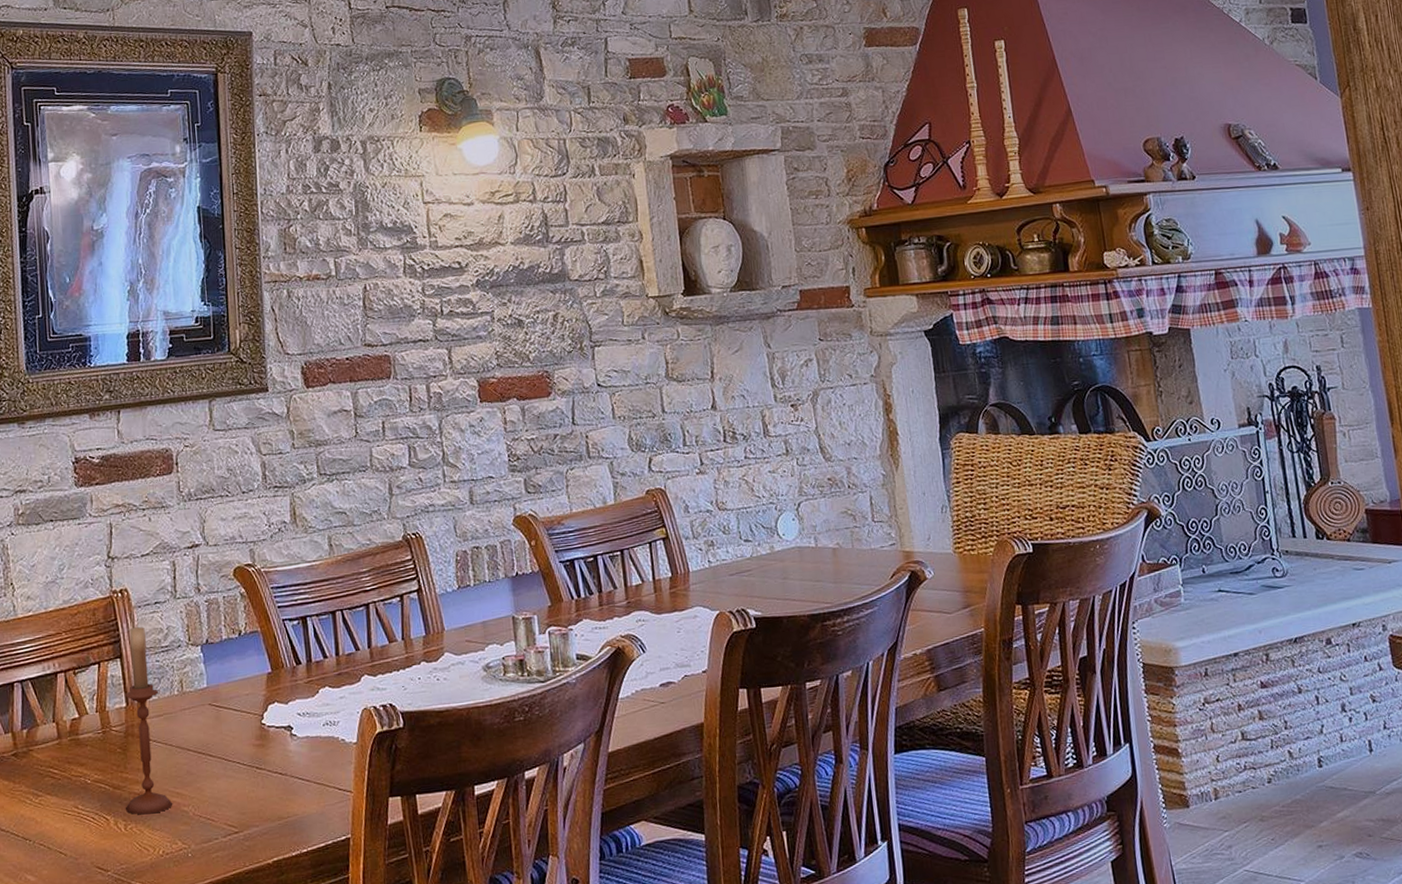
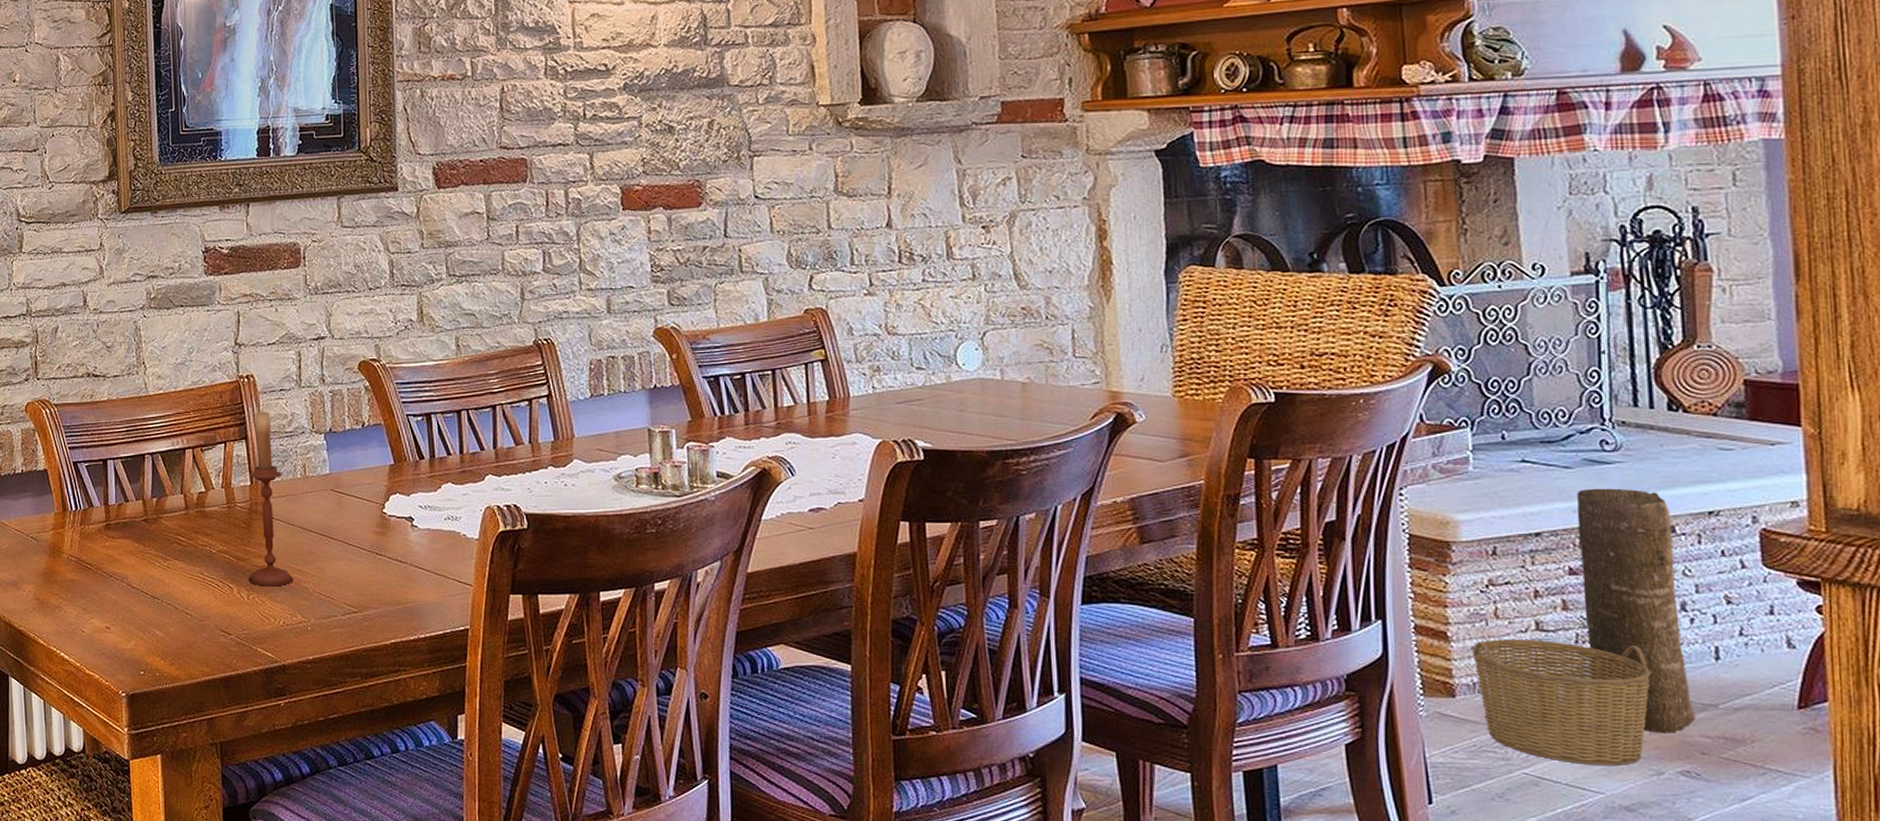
basket: none [1197,745,1328,857] -> present [1472,639,1651,766]
decorative log: none [1260,609,1362,822] -> present [1576,488,1696,733]

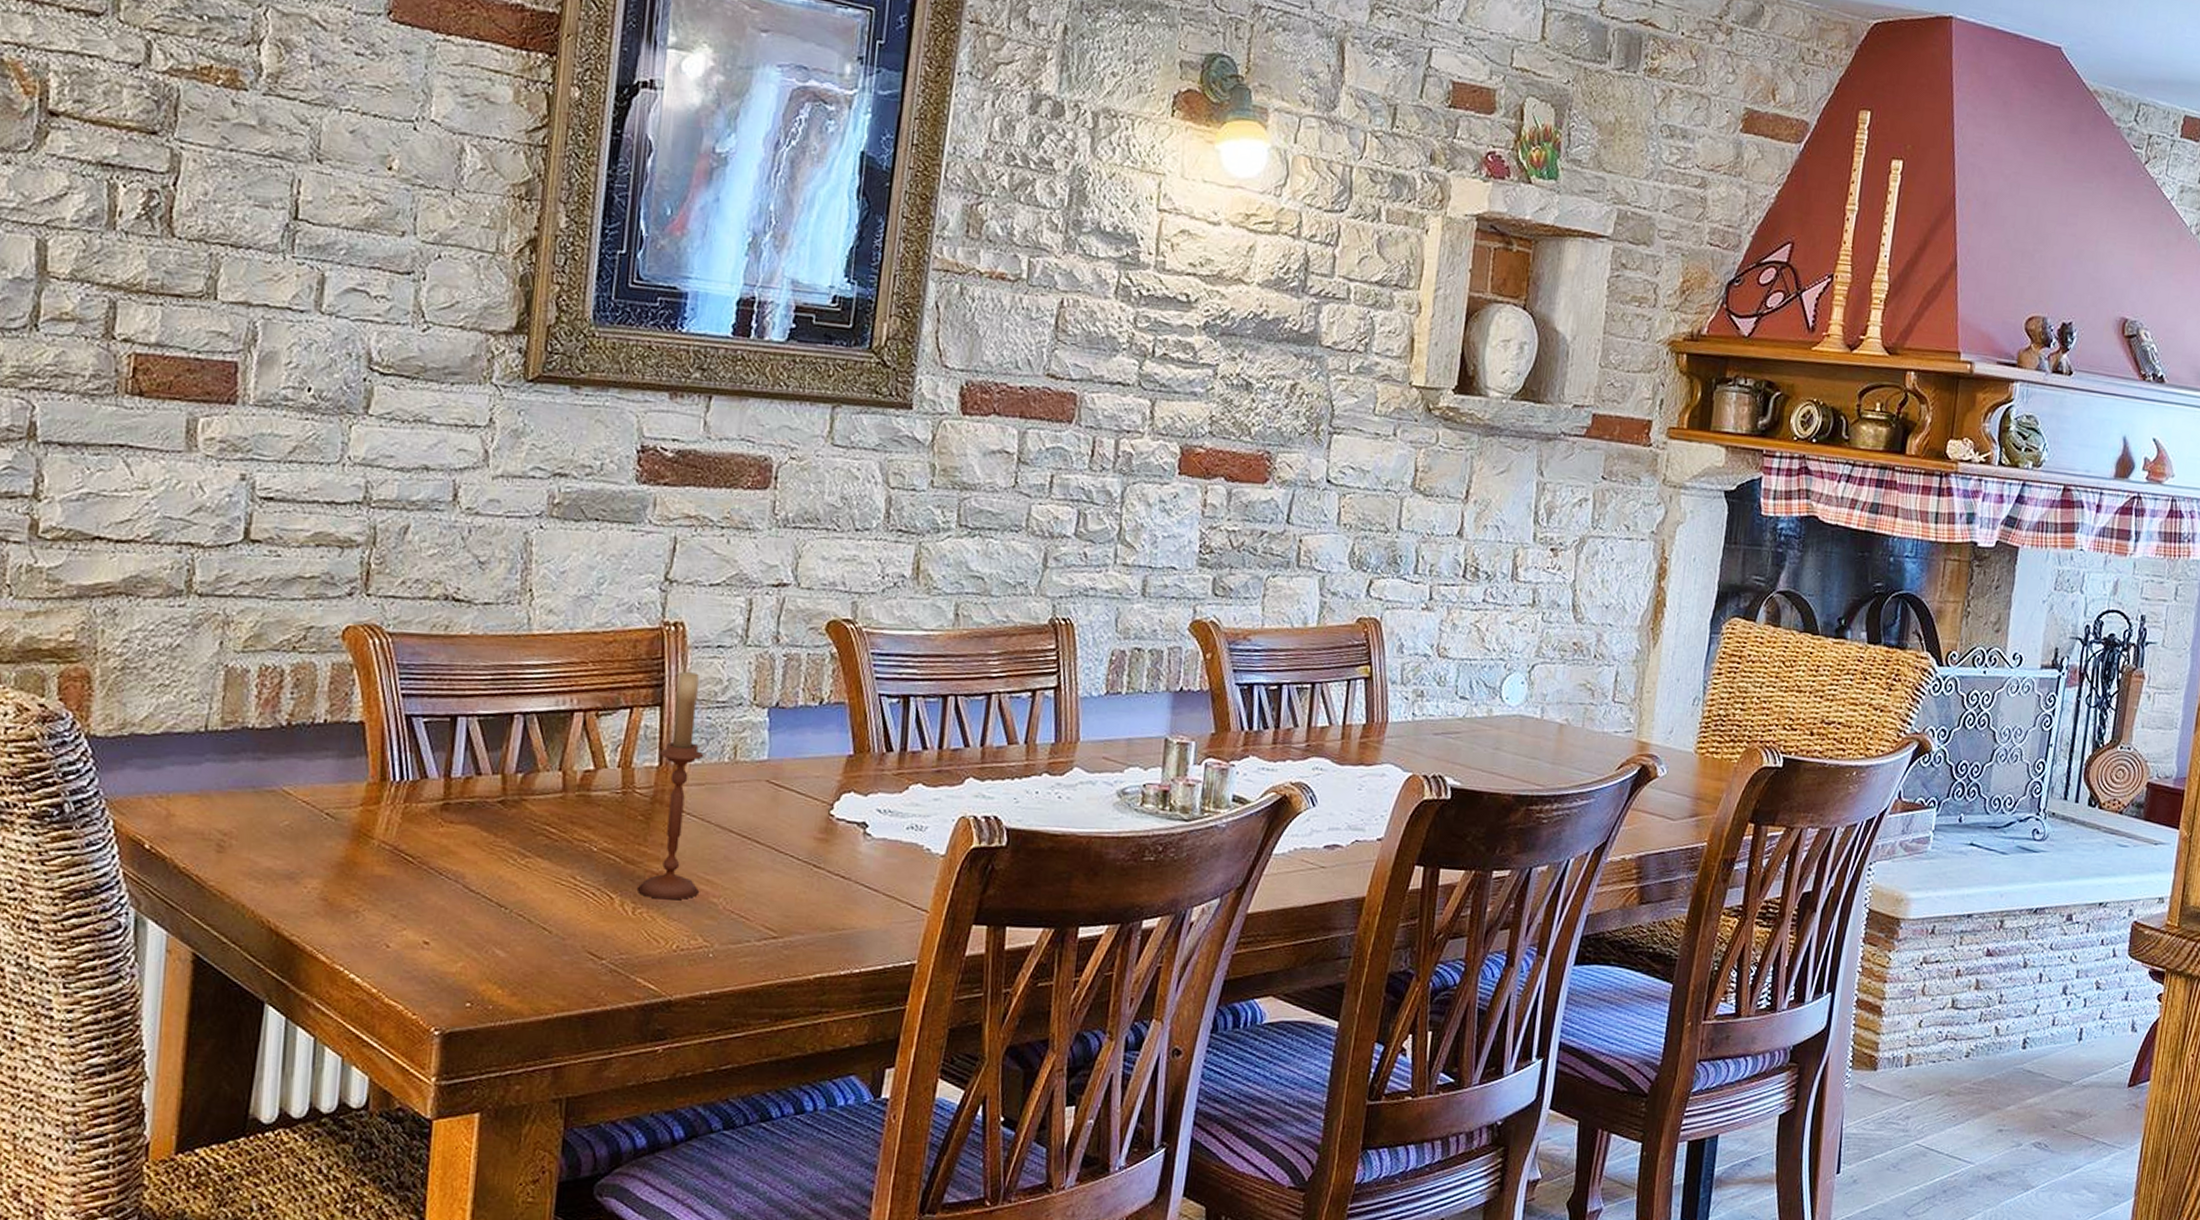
basket: present [1472,639,1651,766] -> none [1895,1015,2030,1138]
decorative log: present [1576,488,1696,733] -> none [1982,874,2072,1108]

